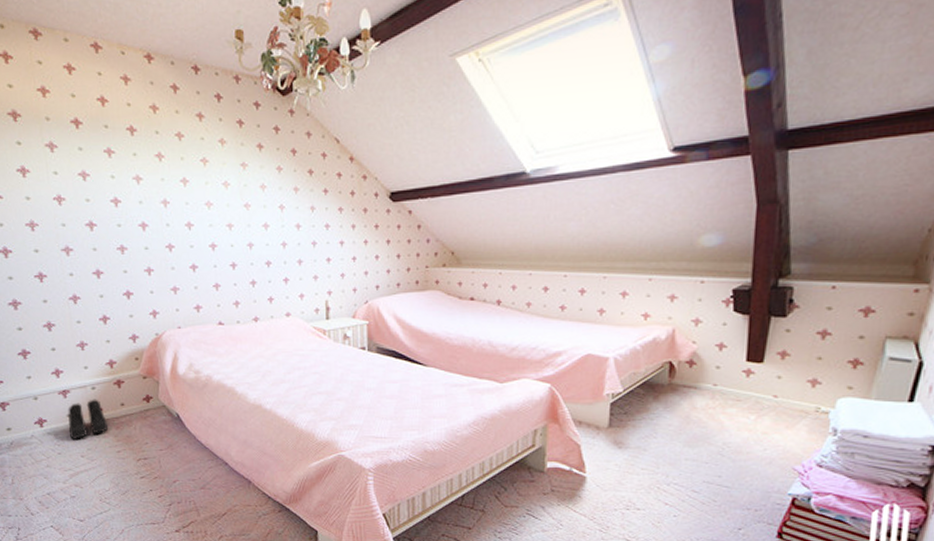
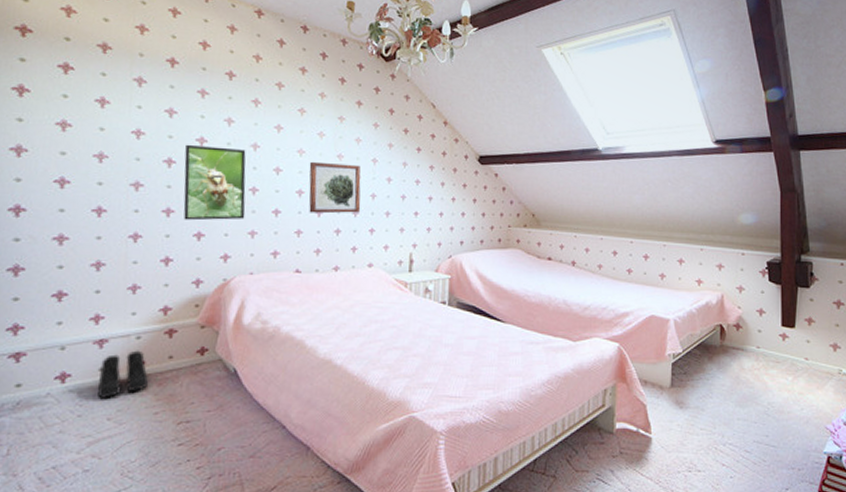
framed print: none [102,206,166,281] -> present [183,144,246,221]
wall art: none [218,213,273,266] -> present [309,161,361,214]

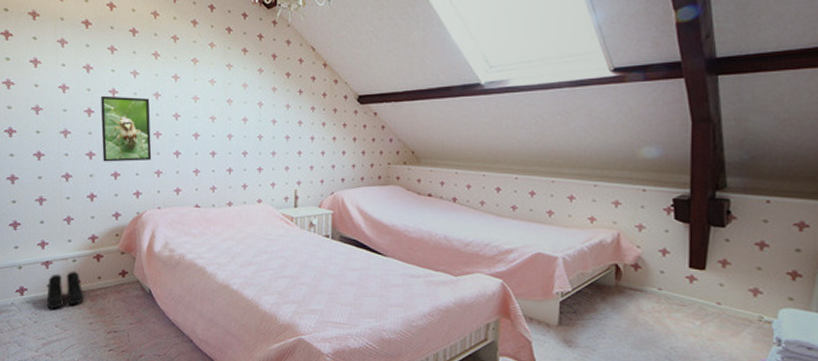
wall art: present [309,161,361,214] -> none [203,107,250,154]

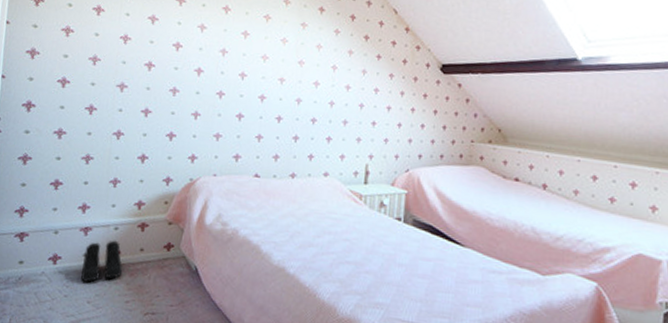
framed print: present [101,95,152,162] -> none [159,49,216,122]

